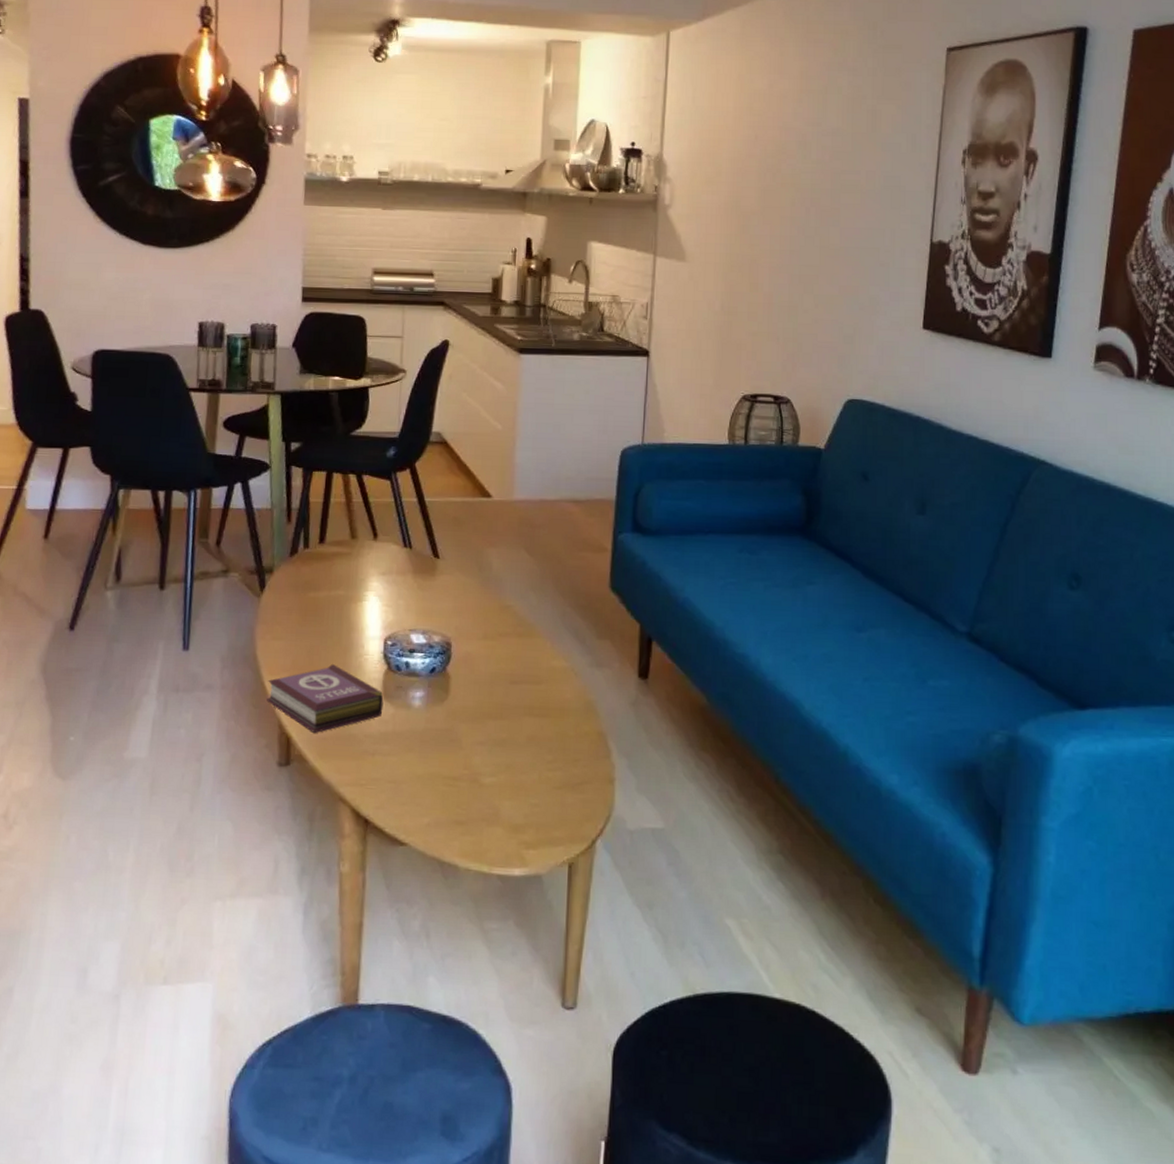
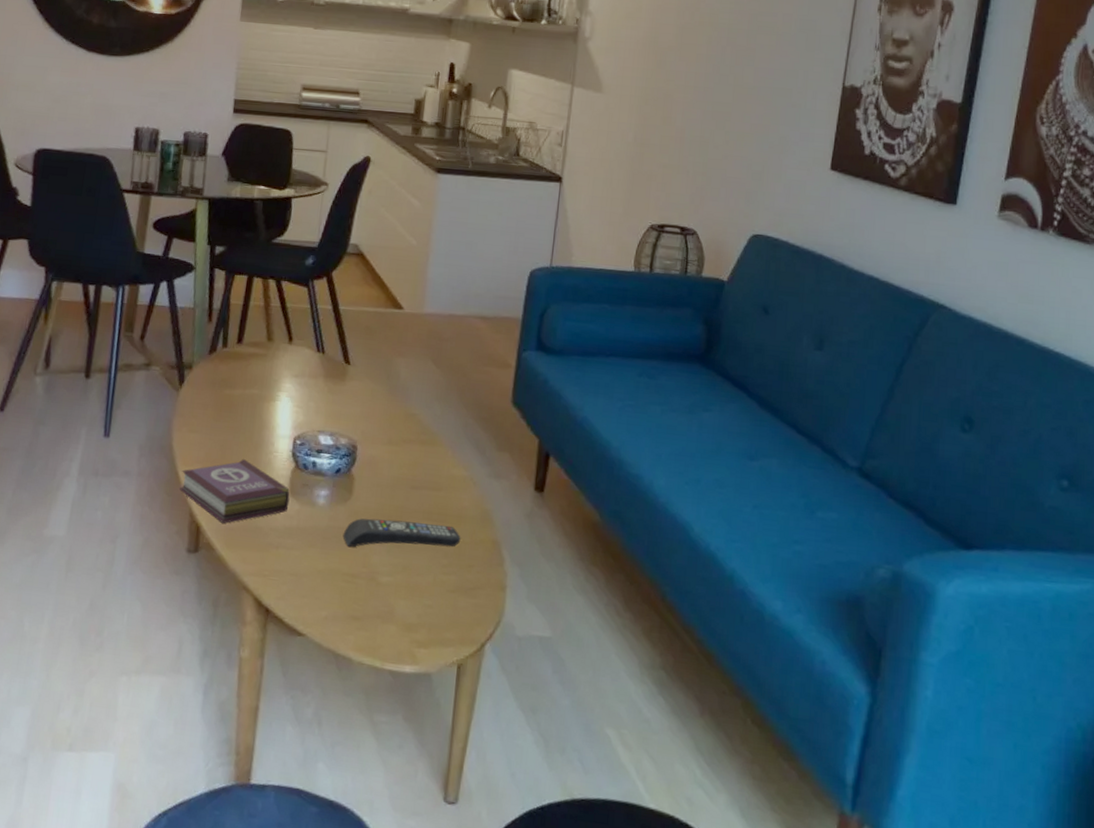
remote control: none [441,717,565,750] -> present [342,518,461,548]

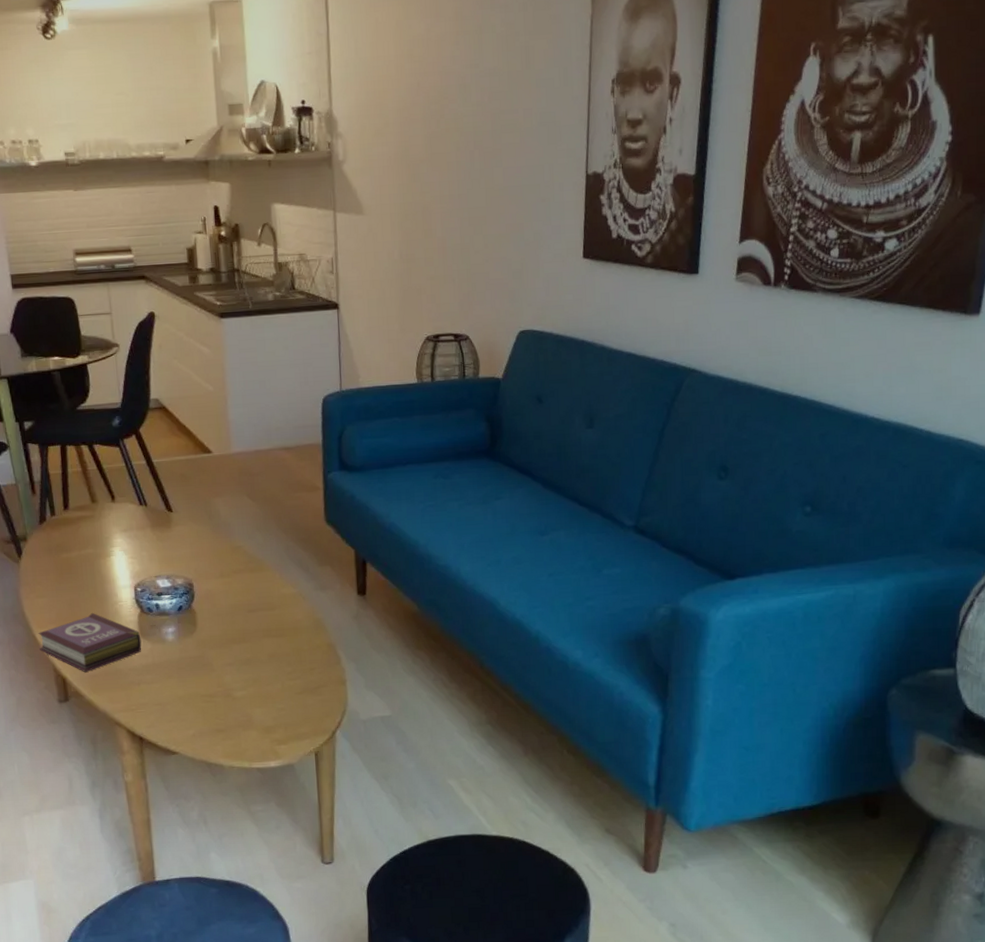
remote control: present [342,518,461,548] -> none [195,638,300,673]

